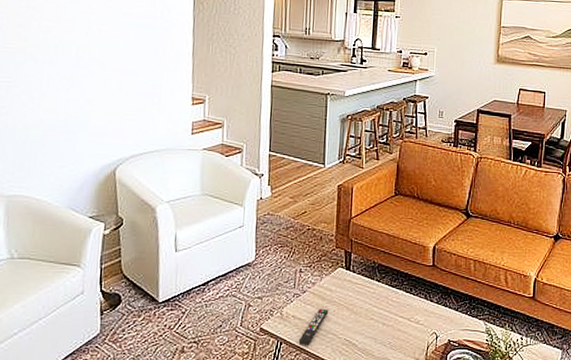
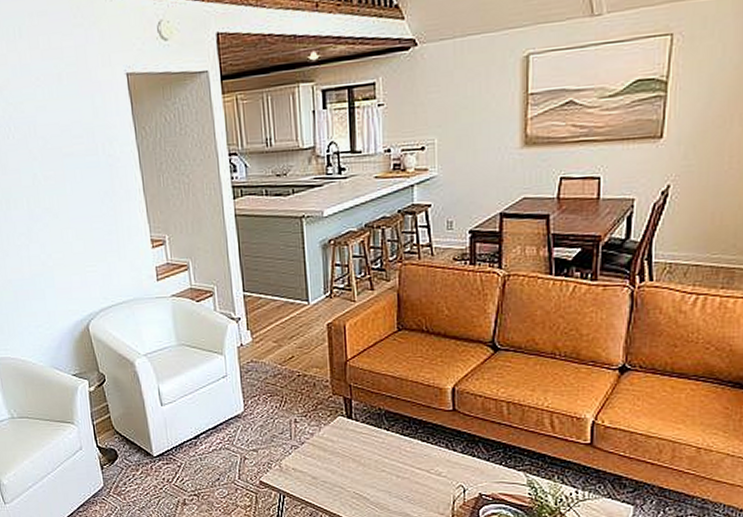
remote control: present [298,308,329,346] -> none [302,460,333,500]

